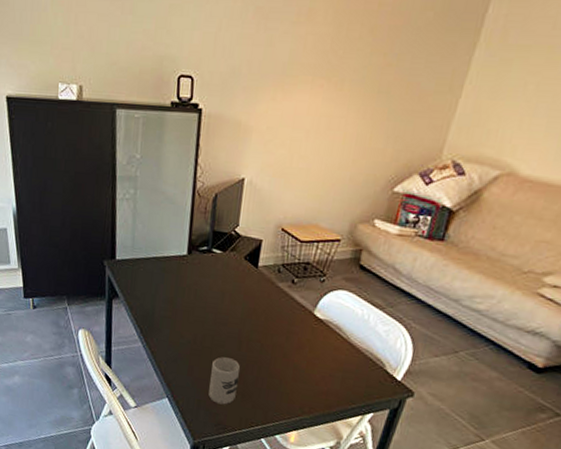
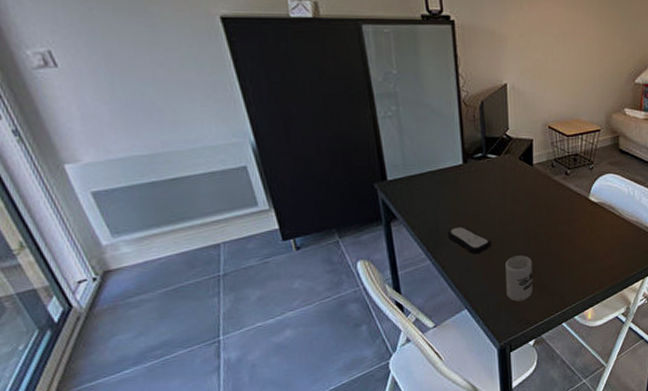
remote control: none [161,316,203,347] -> present [447,227,492,255]

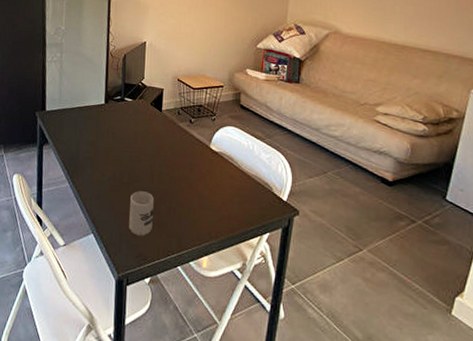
remote control: present [447,227,492,255] -> none [85,157,121,184]

